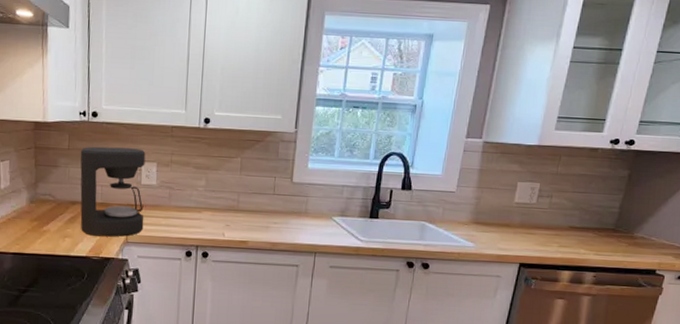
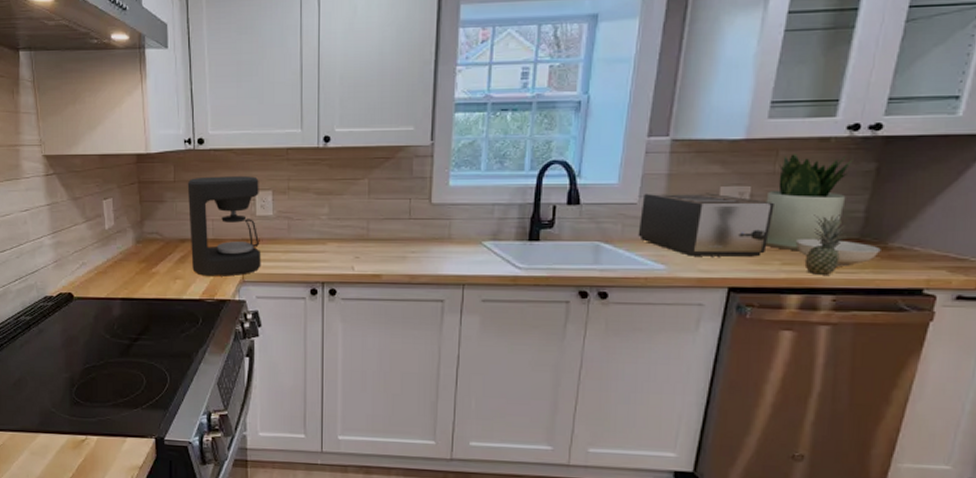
toaster: none [454,183,556,240] -> present [638,193,774,257]
planter: none [548,159,613,237] -> present [765,154,854,251]
bowl: none [569,227,629,250] -> present [795,239,881,266]
fruit: none [575,209,606,256] -> present [804,214,848,275]

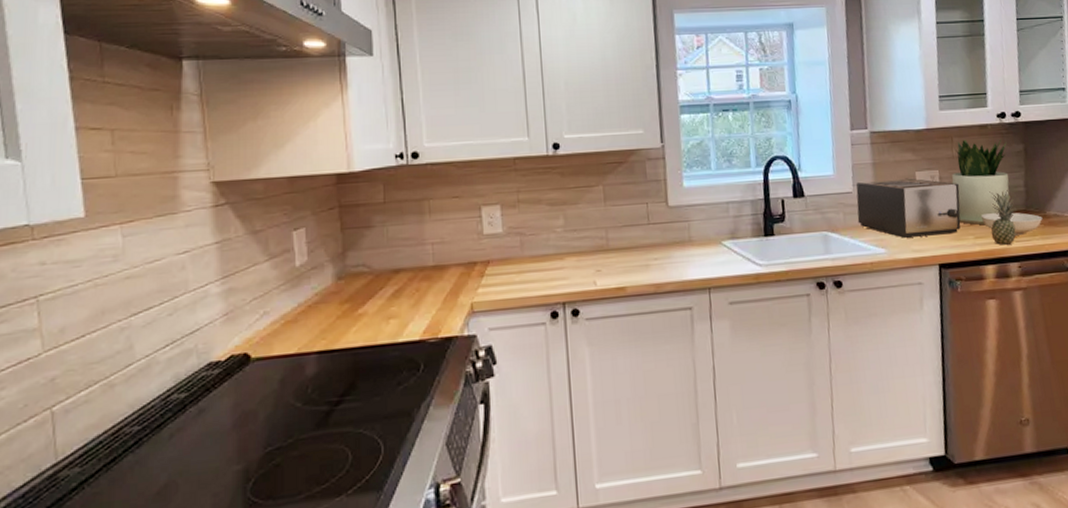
coffee maker: present [187,176,261,278] -> none [400,190,493,313]

